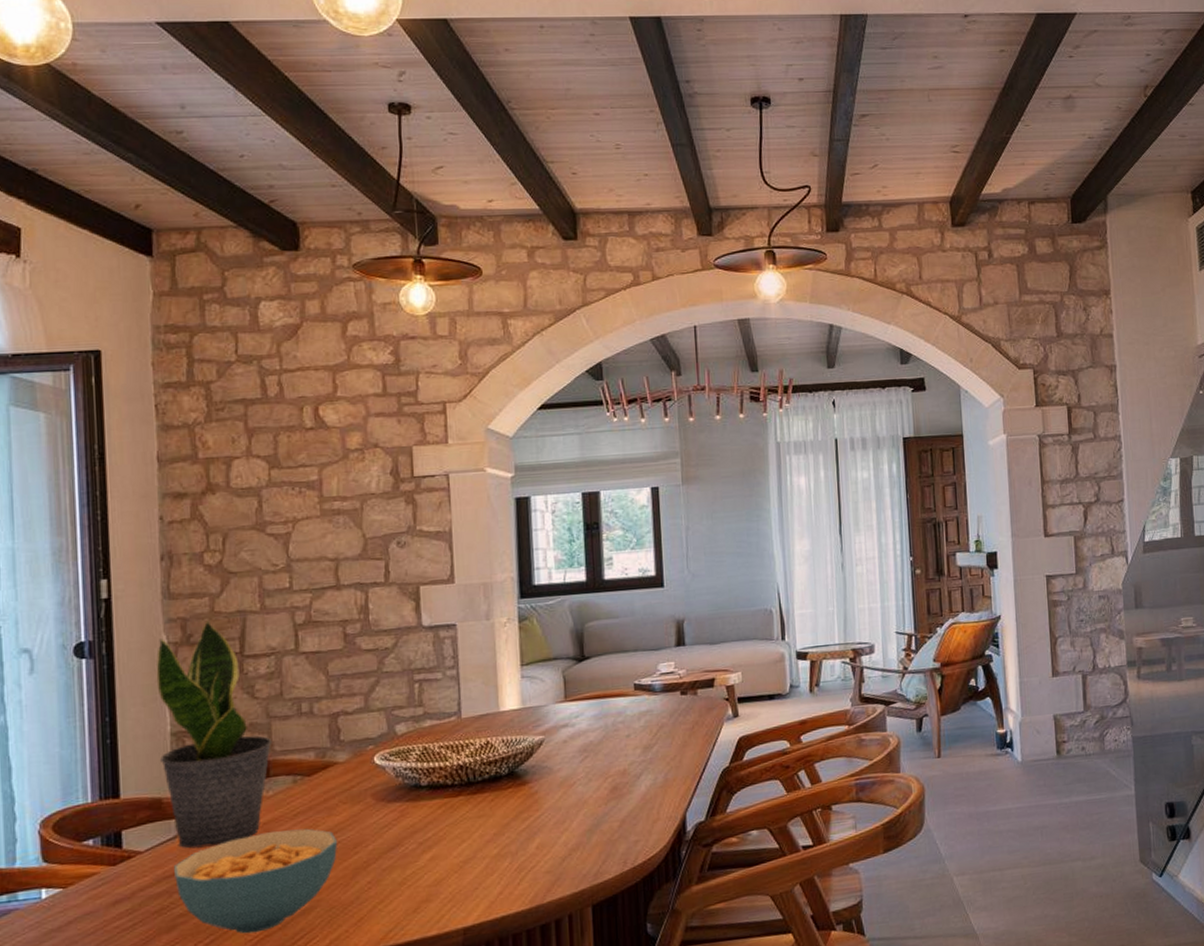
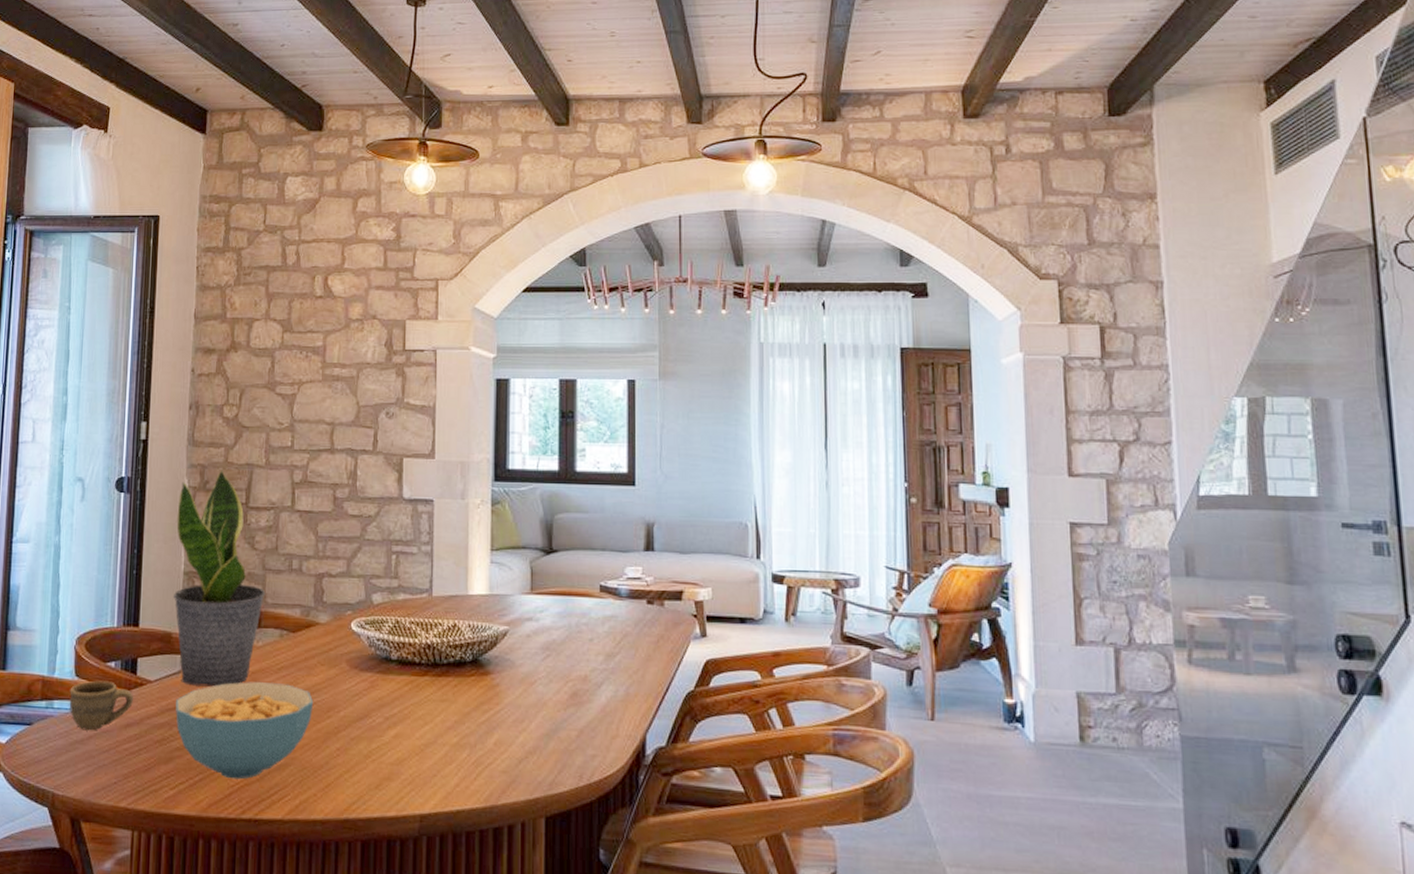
cup: none [37,860,120,917] -> present [69,680,133,731]

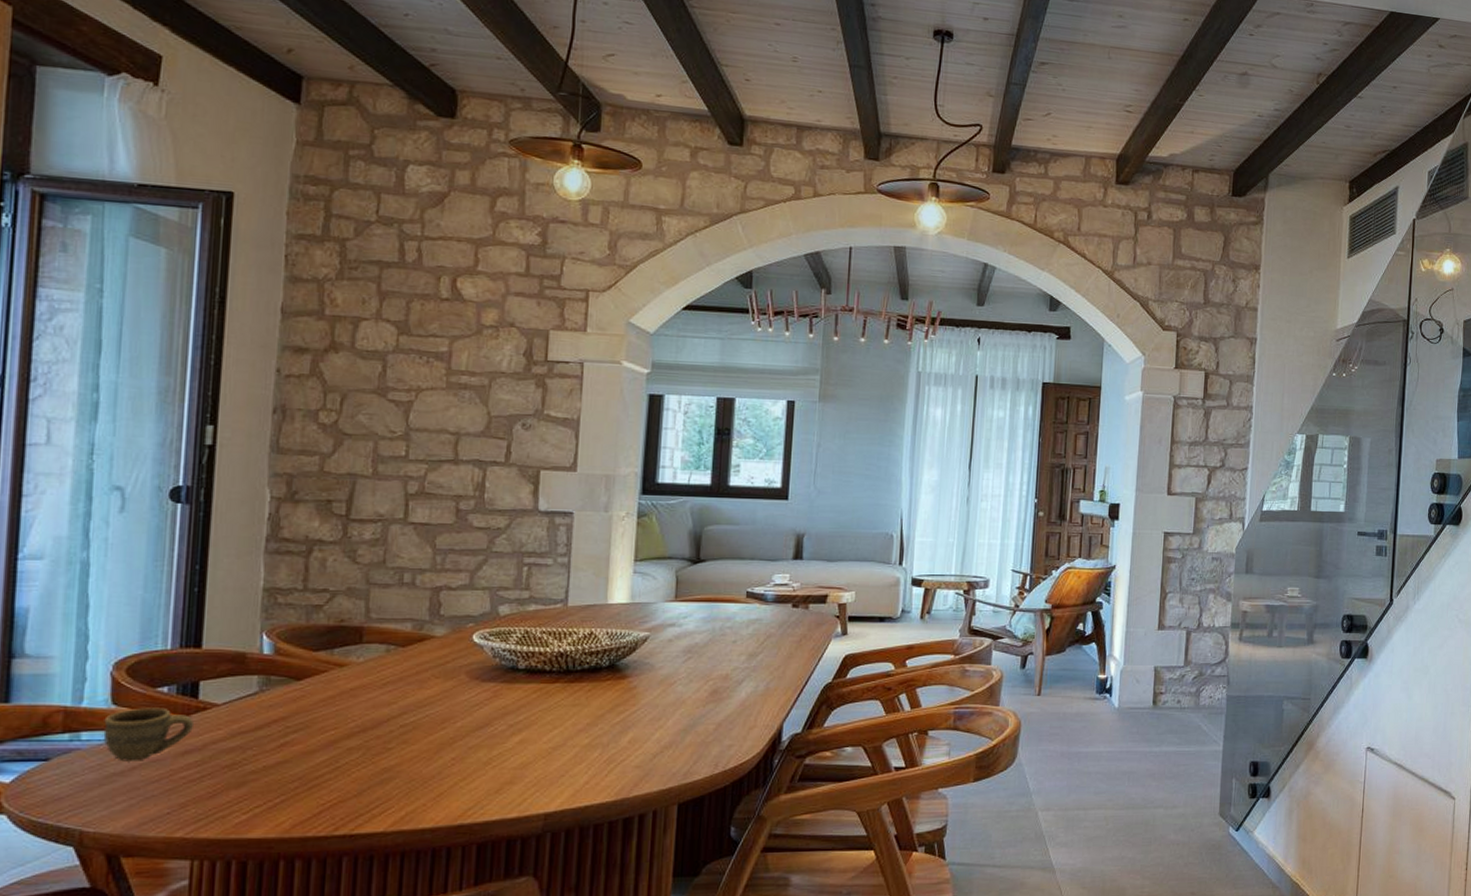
potted plant: present [174,469,266,687] -> none [249,479,369,707]
cereal bowl: present [176,682,314,780] -> none [250,699,426,798]

